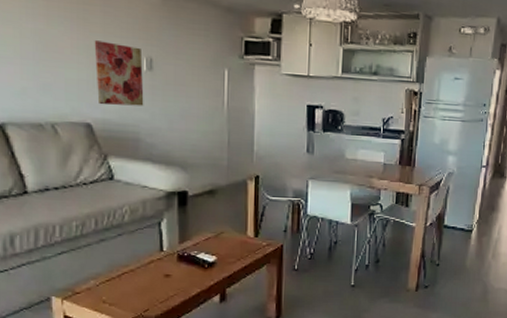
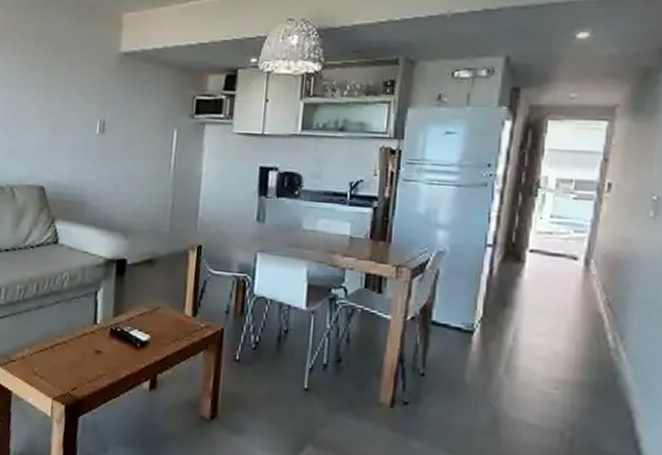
wall art: present [94,40,144,106] -> none [52,106,96,169]

